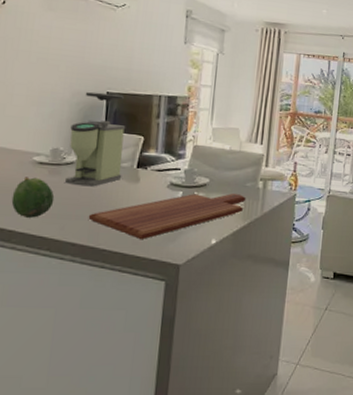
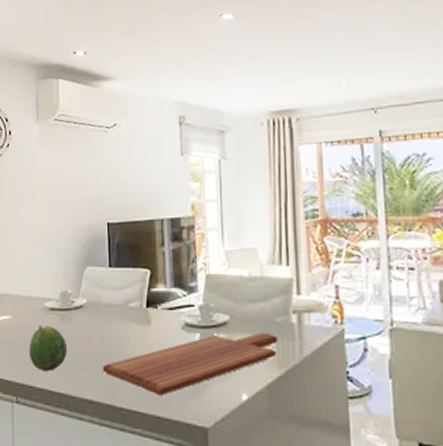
coffee grinder: present [65,92,126,187] -> none [76,223,132,333]

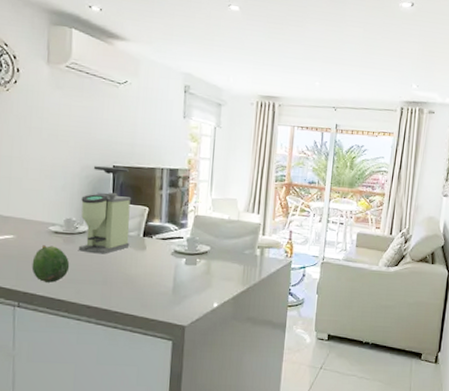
coffee grinder: none [76,223,132,333] -> present [79,165,132,254]
cutting board: present [102,333,279,395] -> none [100,260,245,302]

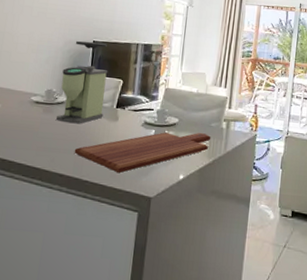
fruit: present [31,245,70,283] -> none [12,114,47,151]
cutting board: none [100,260,245,302] -> present [74,132,211,173]

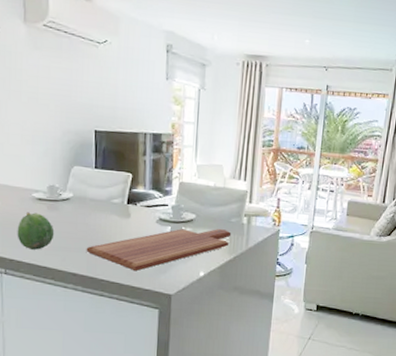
fruit: none [12,114,47,151] -> present [17,212,55,250]
coffee grinder: present [56,41,108,124] -> none [63,130,115,222]

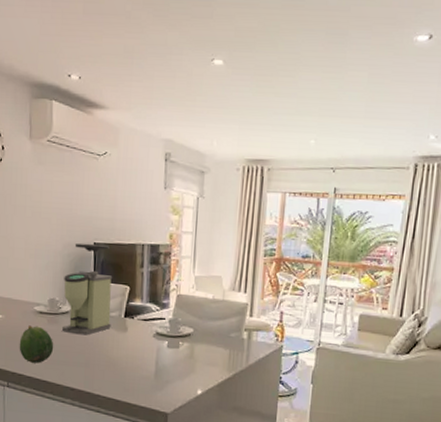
coffee grinder: none [63,130,115,222] -> present [62,243,113,336]
cutting board: present [86,229,232,271] -> none [83,343,231,387]

